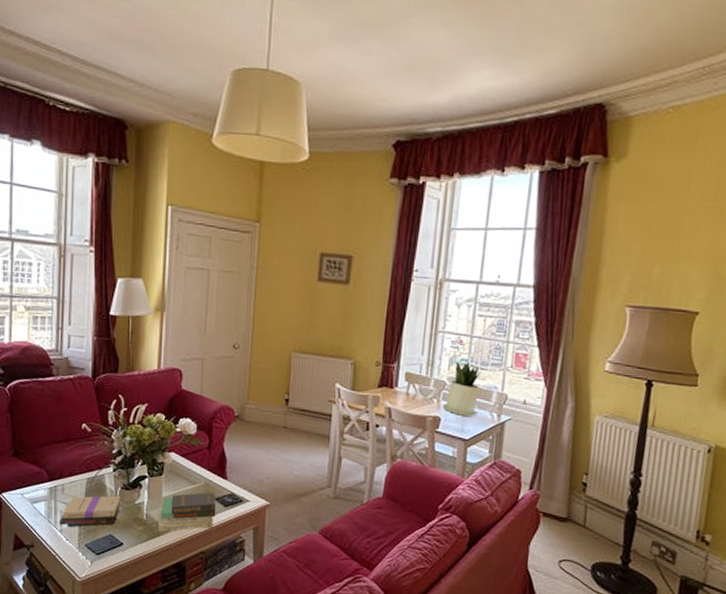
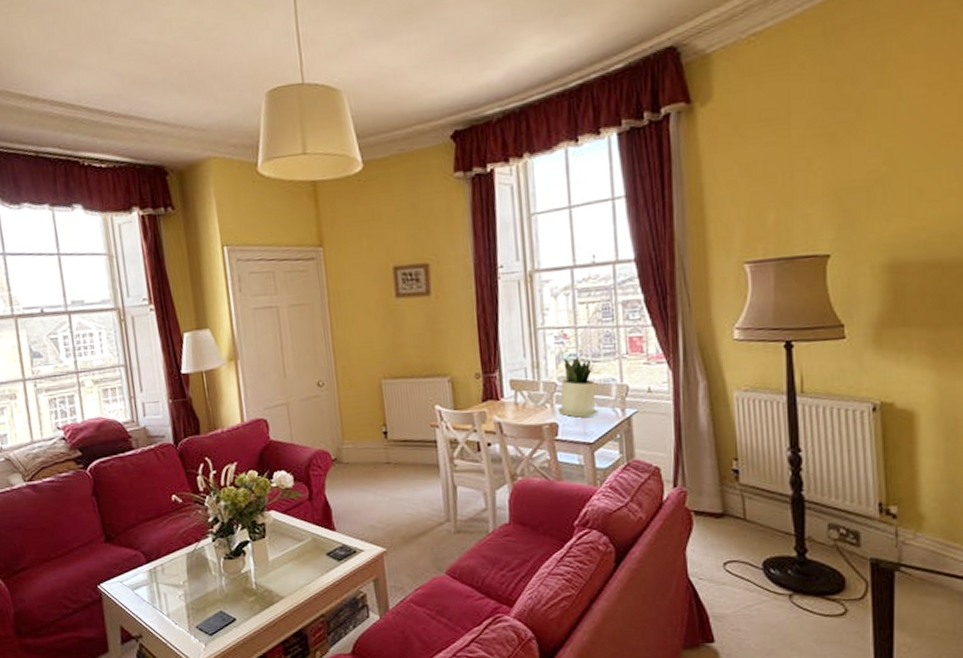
books: present [59,495,121,528] -> none [164,567,227,610]
books: present [158,492,216,533] -> none [268,547,330,600]

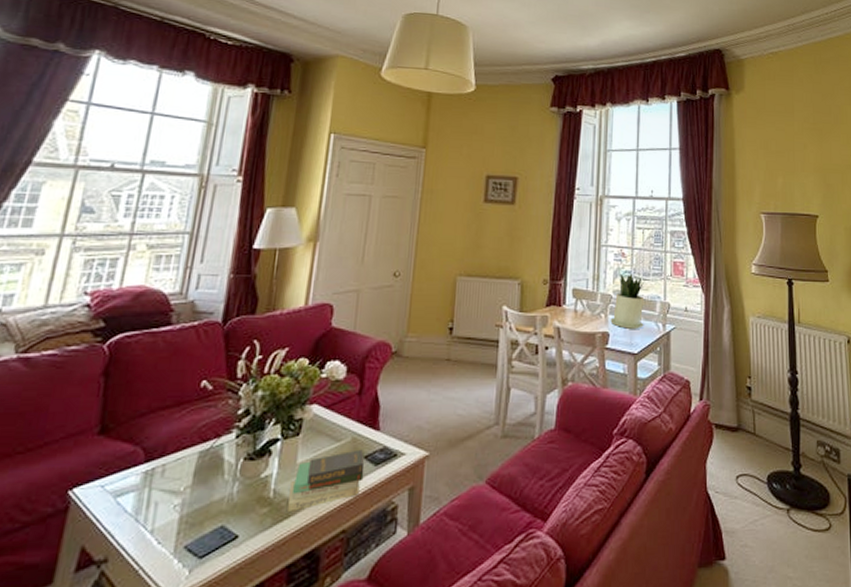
books: none [268,547,330,600] -> present [288,449,365,512]

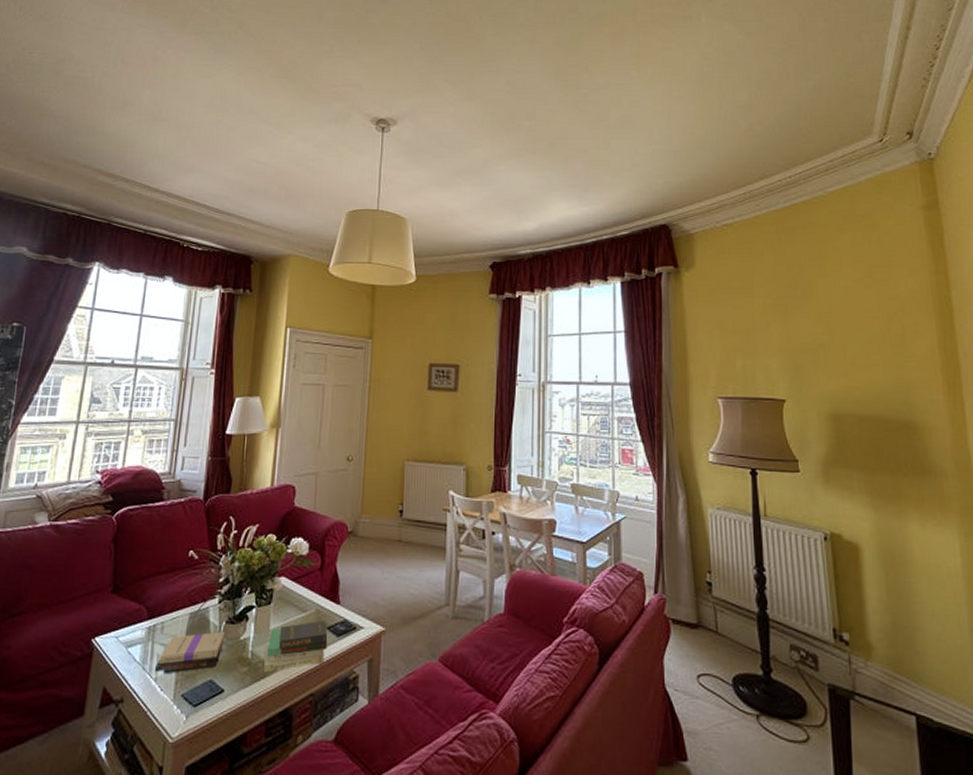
books: none [150,470,243,525] -> present [154,631,226,674]
planter: present [610,273,645,329] -> none [557,460,592,517]

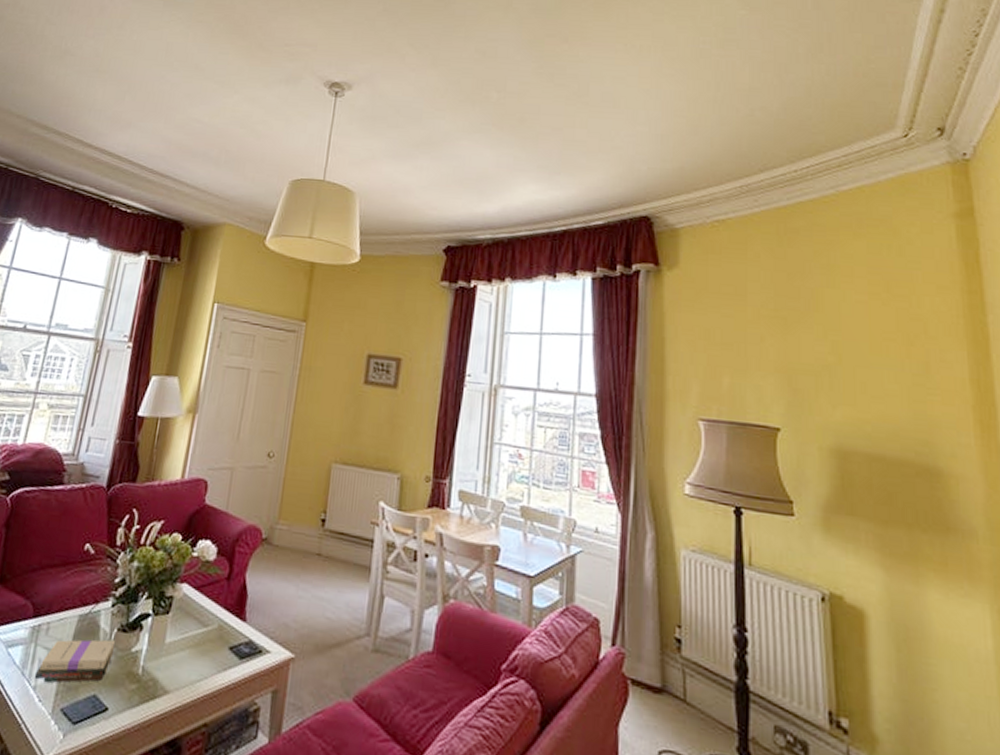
books: present [264,620,328,673] -> none [154,638,230,694]

